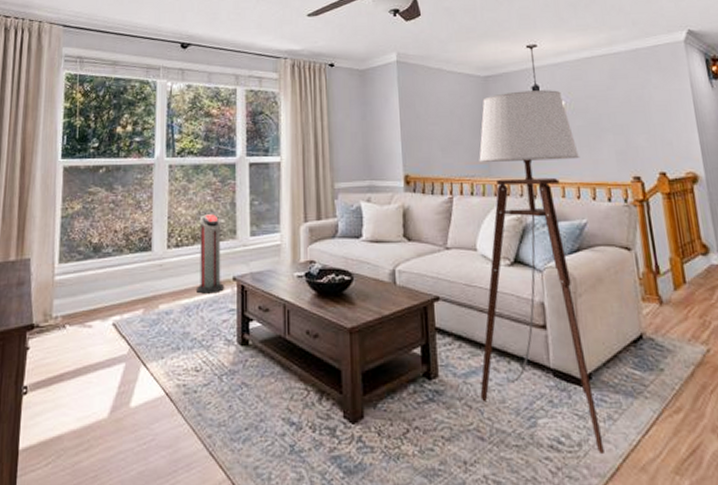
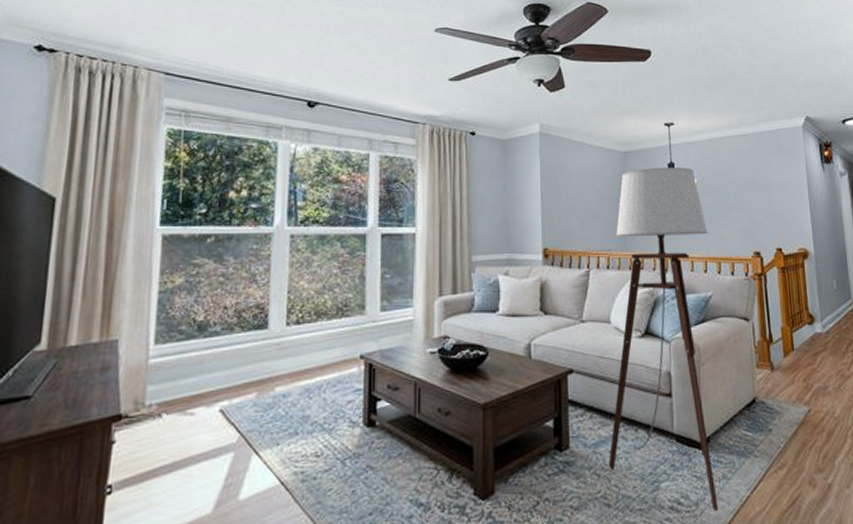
air purifier: present [197,214,224,294] -> none [319,288,350,374]

